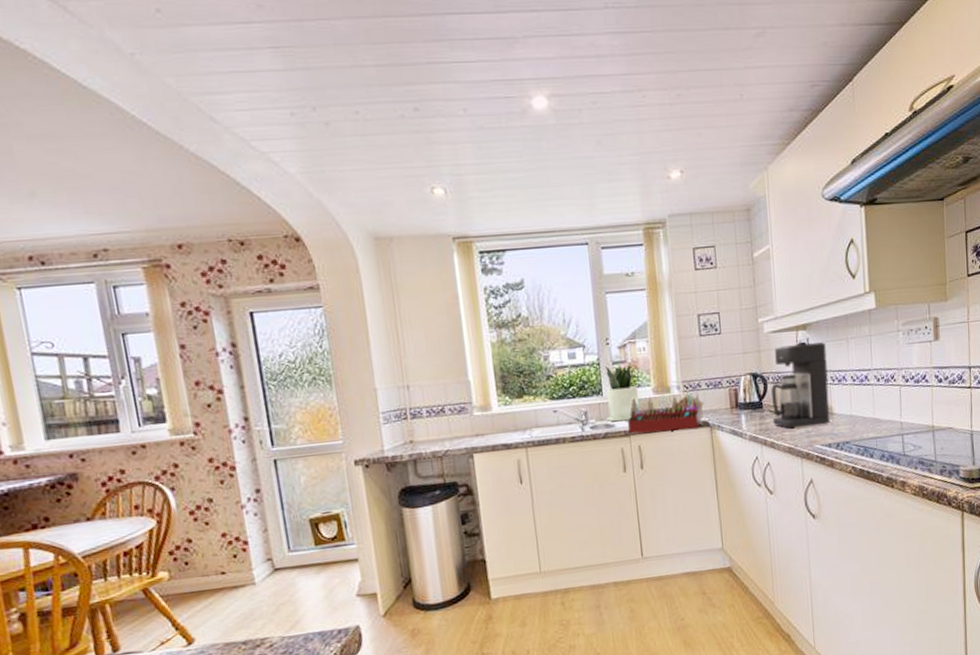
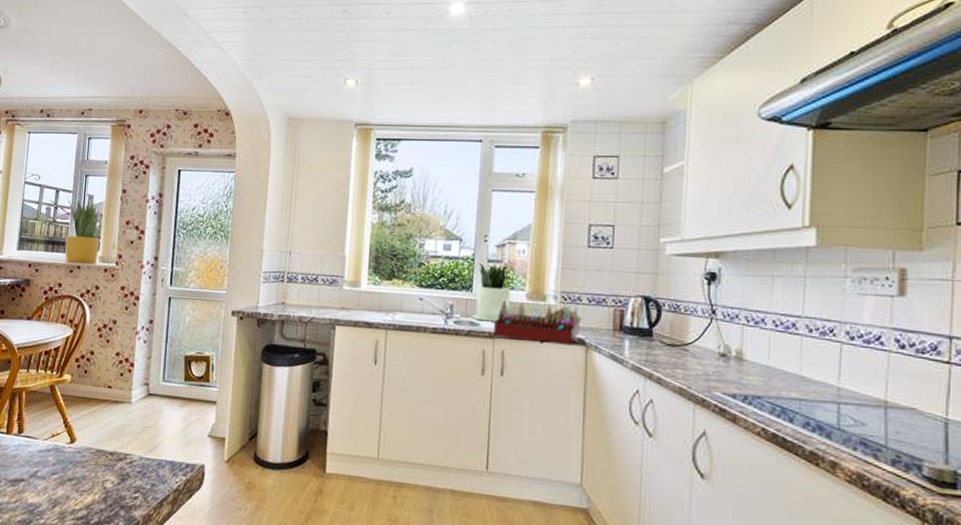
planter: none [103,361,168,445] -> present [64,197,105,265]
coffee maker: present [771,342,831,429] -> none [663,272,743,371]

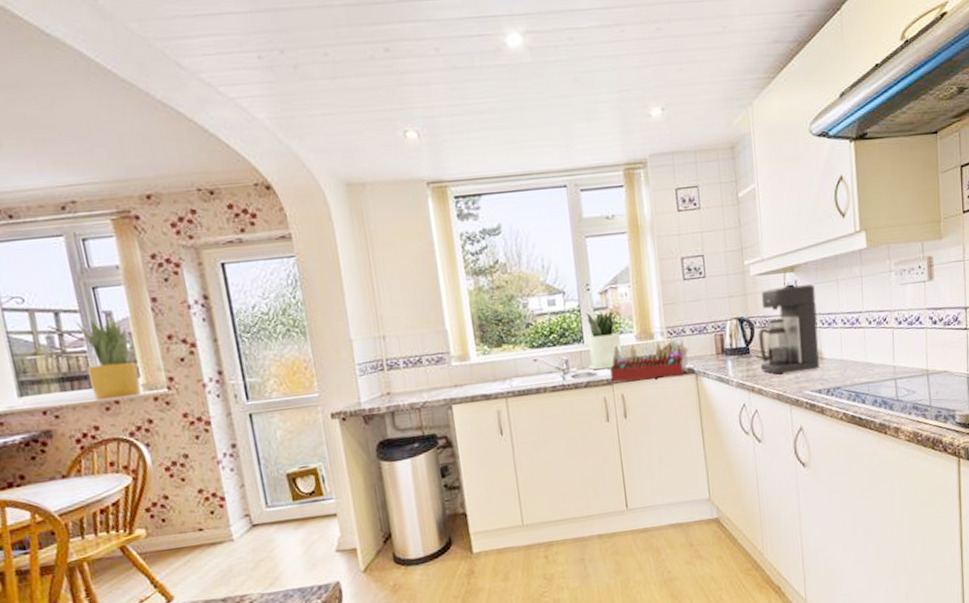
coffee maker: none [663,272,743,371] -> present [758,284,821,375]

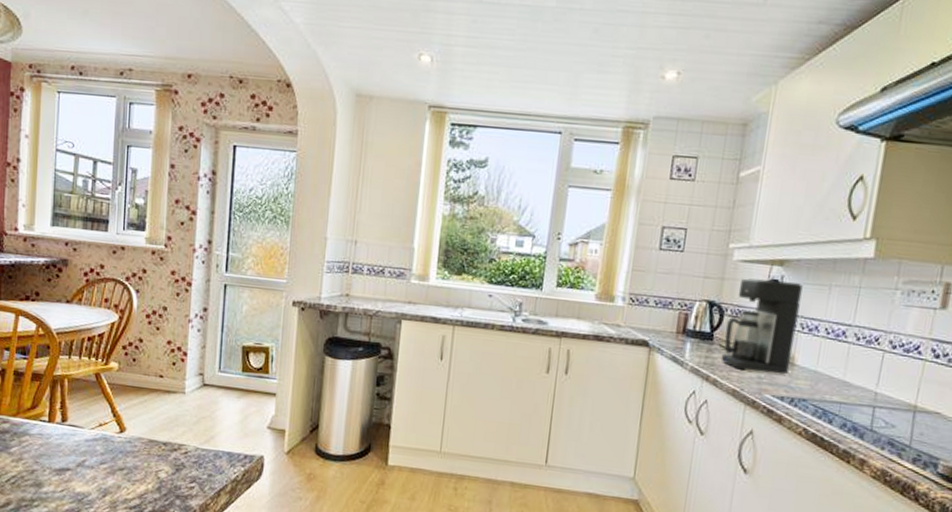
planter: present [74,315,142,401] -> none [106,169,150,247]
planter: present [587,309,622,371] -> none [540,261,582,321]
dish rack: present [610,338,689,383] -> none [561,299,649,347]

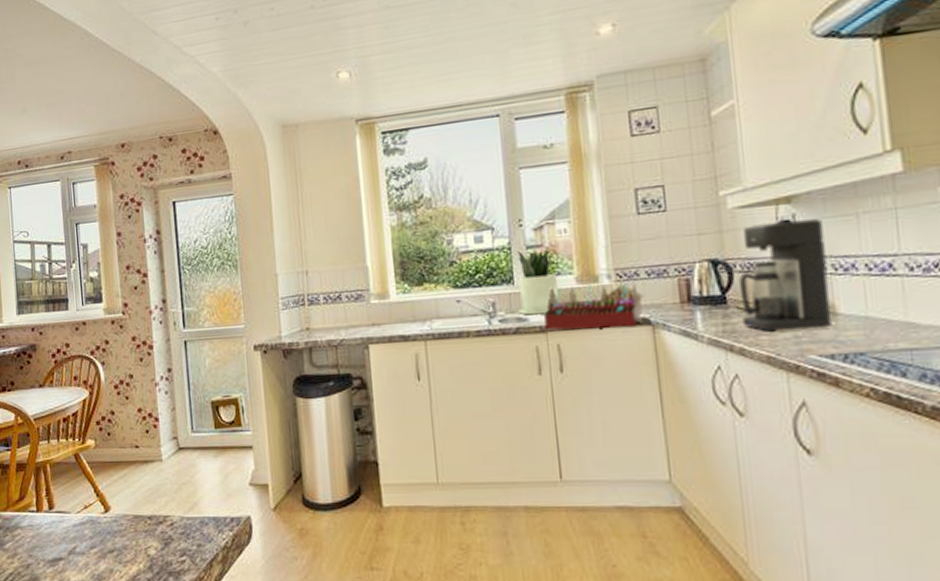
planter: none [540,261,582,321] -> present [517,247,558,316]
dish rack: none [561,299,649,347] -> present [544,281,644,330]

